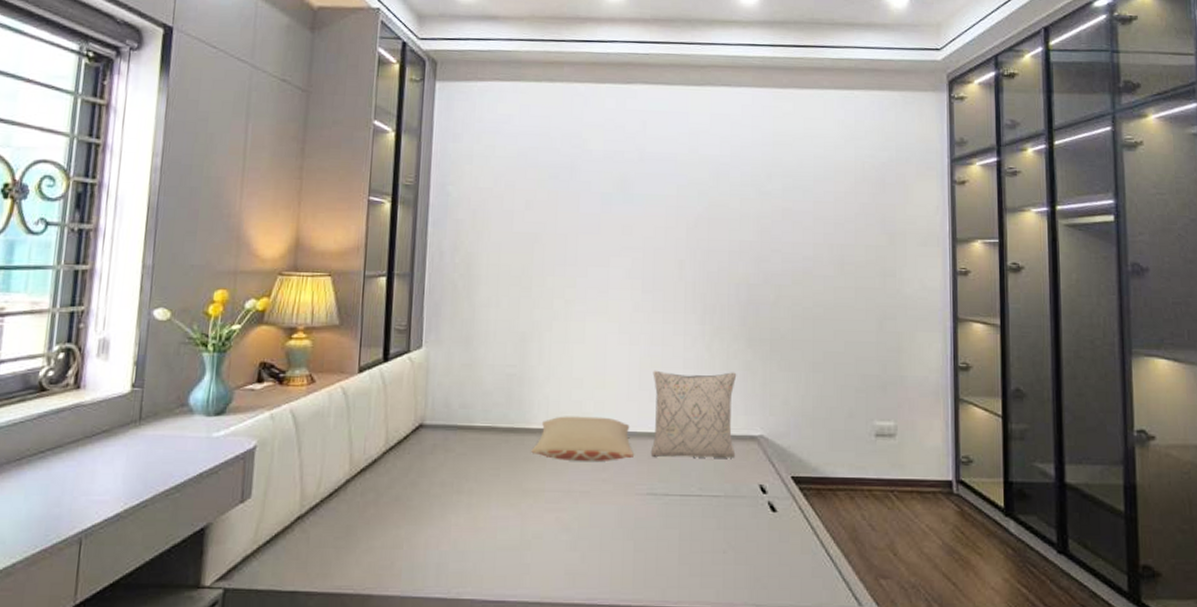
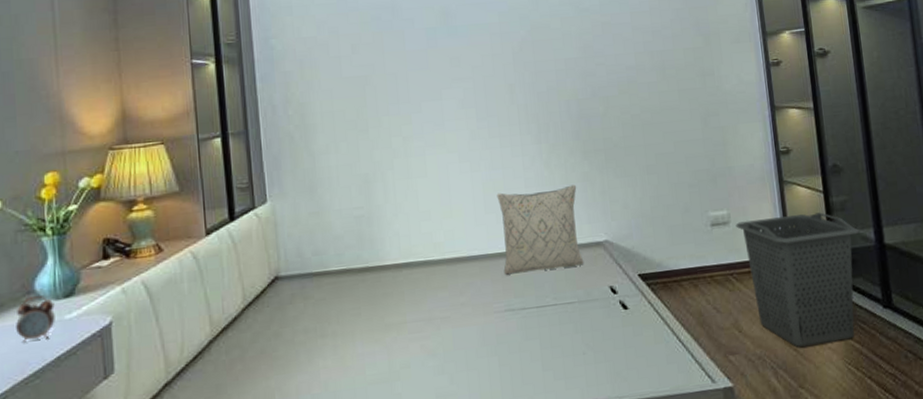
alarm clock: none [165,410,205,454] -> present [16,296,55,343]
pillow: present [531,416,634,461] -> none [389,244,488,292]
laundry basket: none [902,436,1038,583] -> present [735,212,859,348]

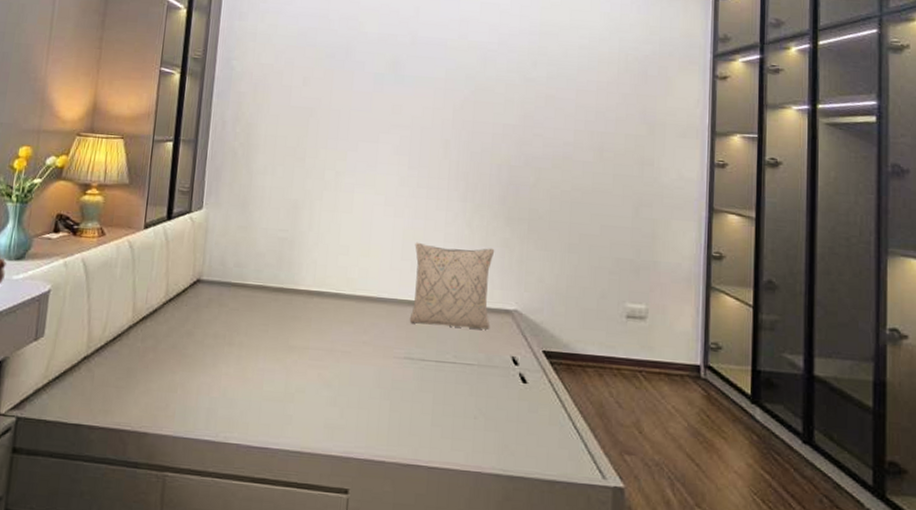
laundry basket: present [735,212,859,348] -> none [652,320,787,468]

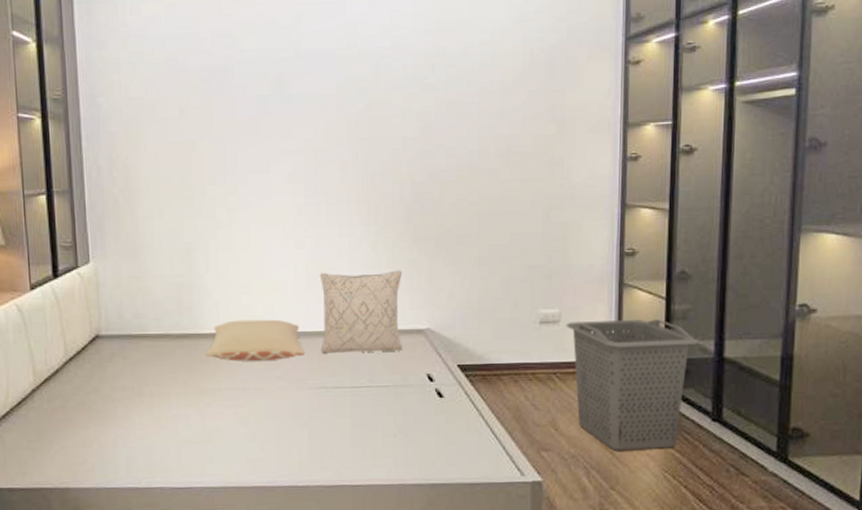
pillow: none [298,279,394,325] -> present [205,319,304,362]
laundry basket: none [652,320,787,468] -> present [566,319,699,451]

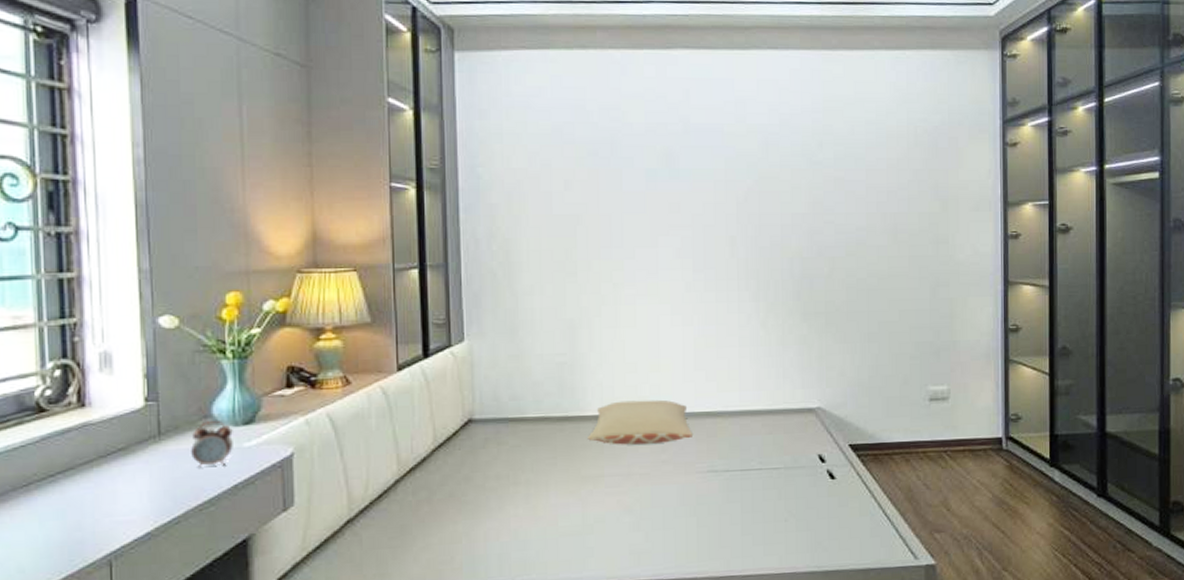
pillow: present [319,270,403,353] -> none [708,347,794,435]
laundry basket: present [566,319,699,451] -> none [955,395,1082,530]

